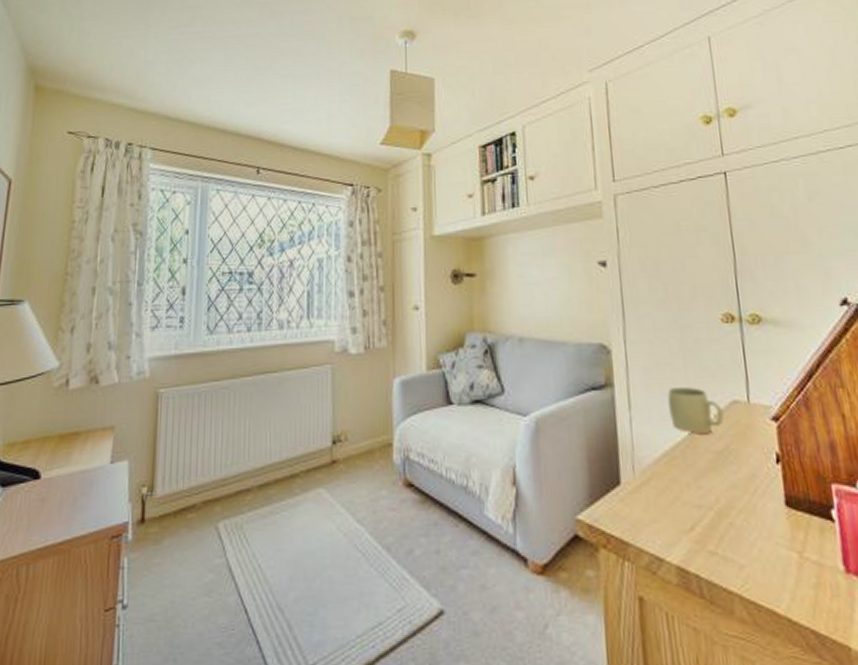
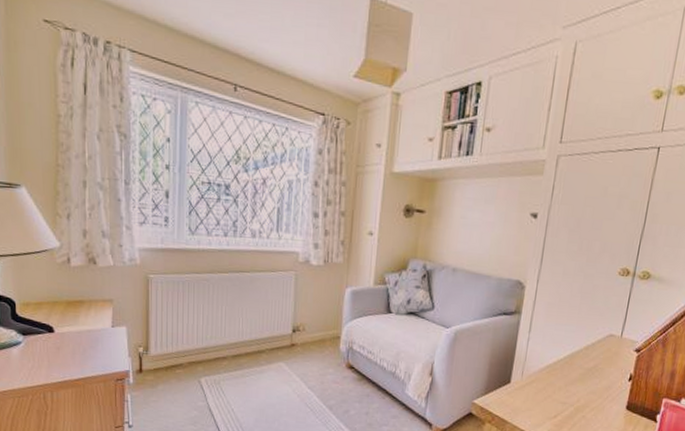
mug: present [667,387,724,435] -> none [559,320,601,356]

